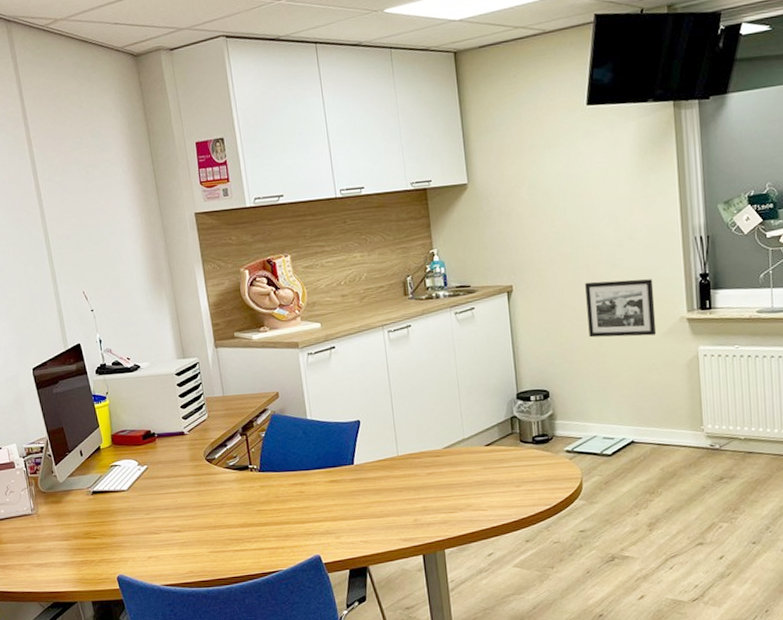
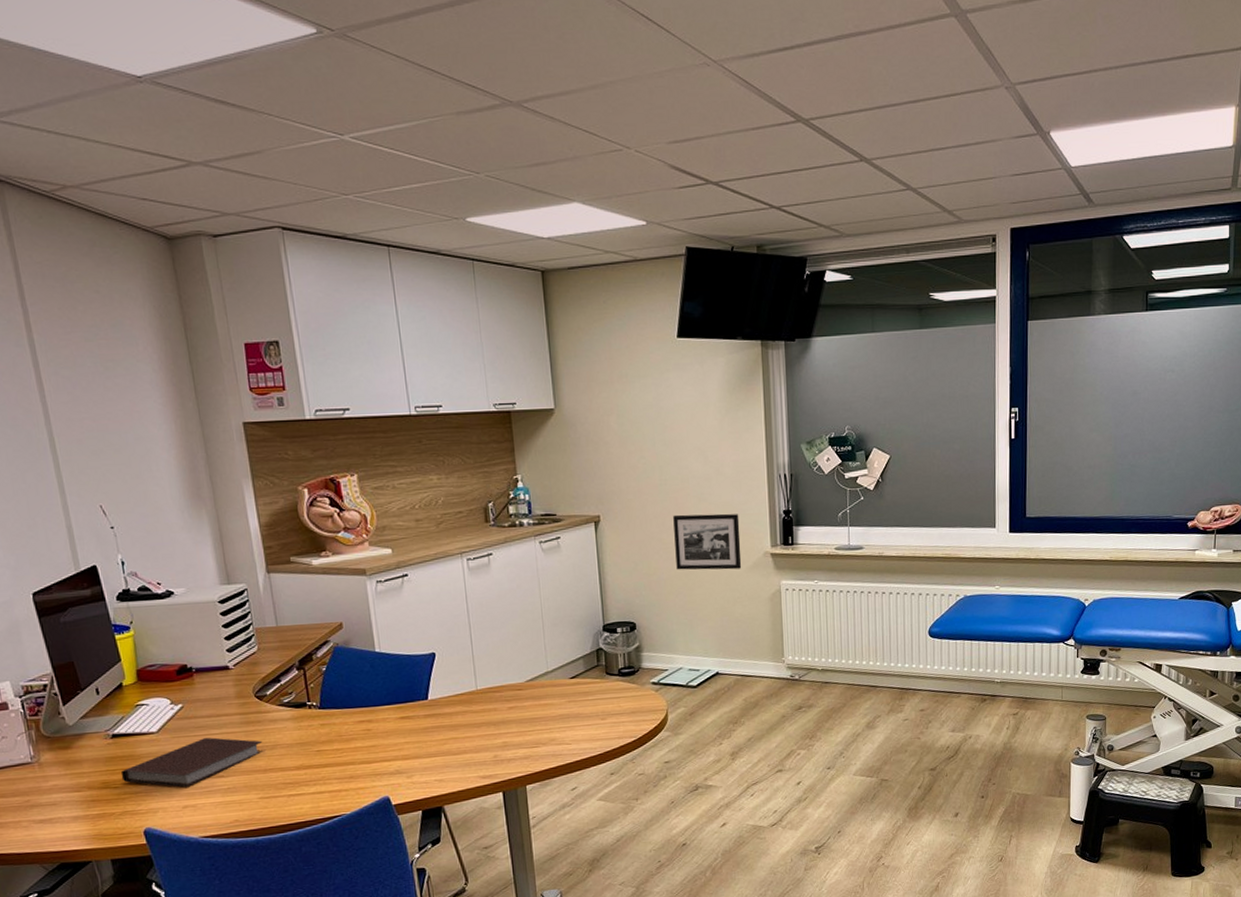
notebook: none [99,496,212,540] -> present [120,737,263,788]

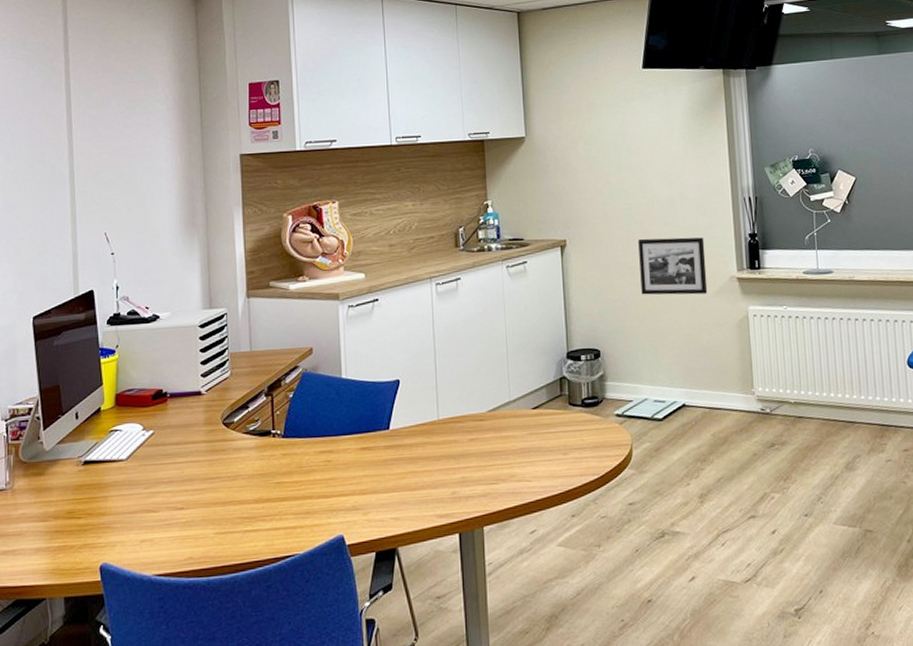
notebook: present [120,737,263,788] -> none [86,466,225,520]

